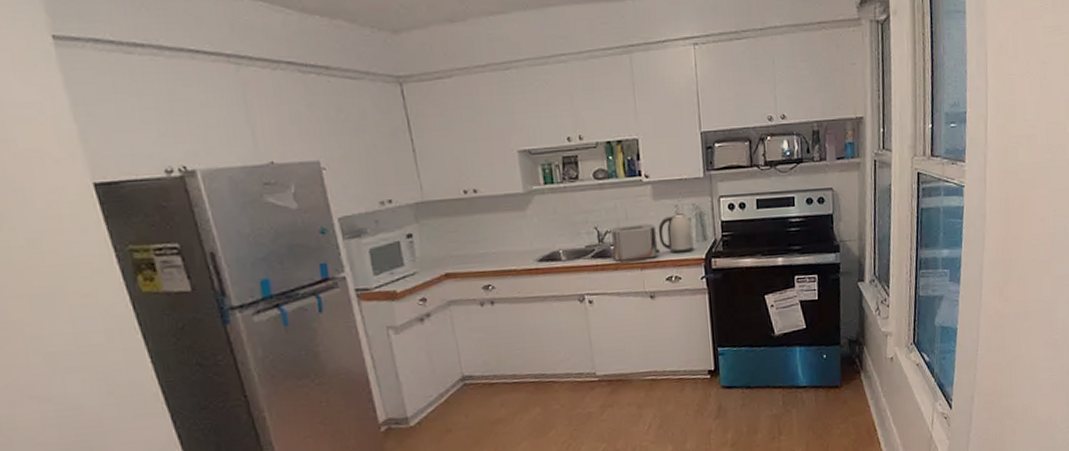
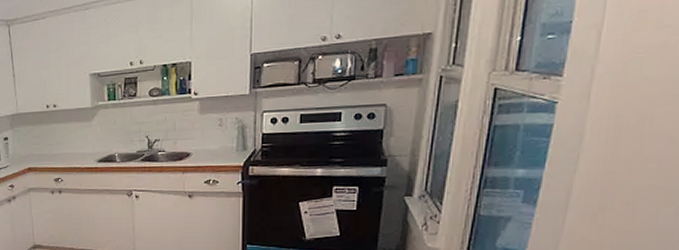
toaster: present [611,223,660,263] -> none [160,134,201,166]
kettle: present [658,213,694,254] -> none [201,126,233,161]

